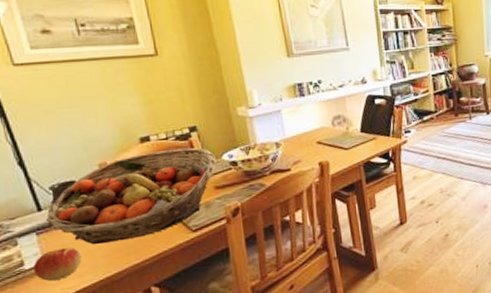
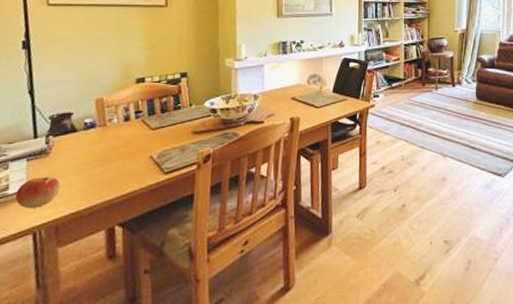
fruit basket: present [46,147,216,244] -> none [39,92,198,176]

